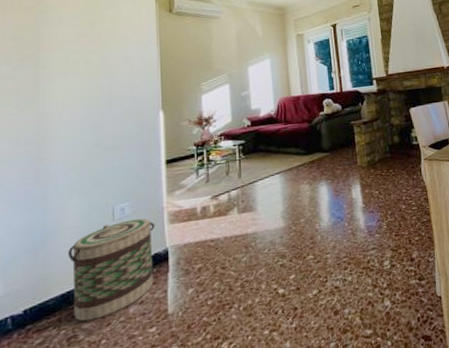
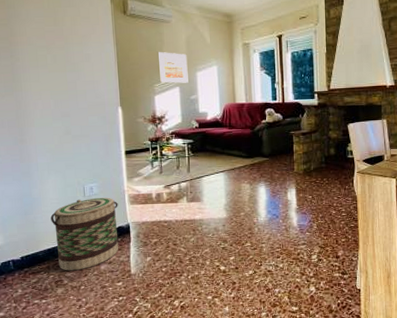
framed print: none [205,48,239,81] -> present [157,51,189,83]

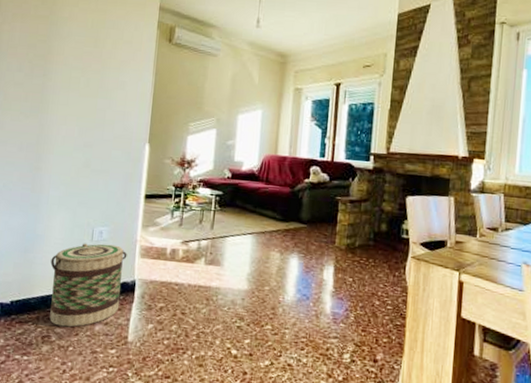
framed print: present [157,51,189,83] -> none [196,86,230,126]

